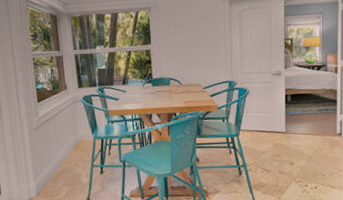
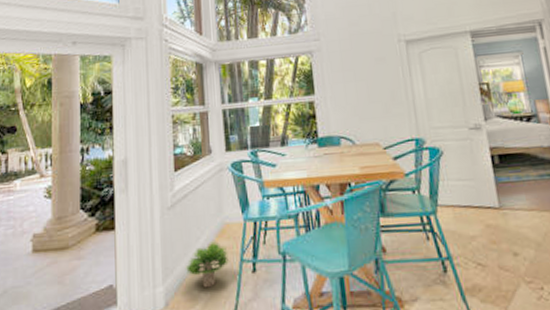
potted plant: none [51,152,84,184] -> present [186,240,230,288]

